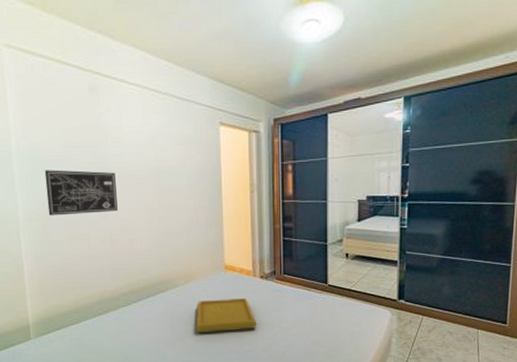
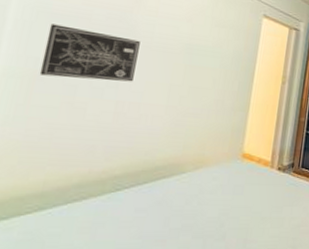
serving tray: present [195,298,257,334] -> none [195,190,266,229]

